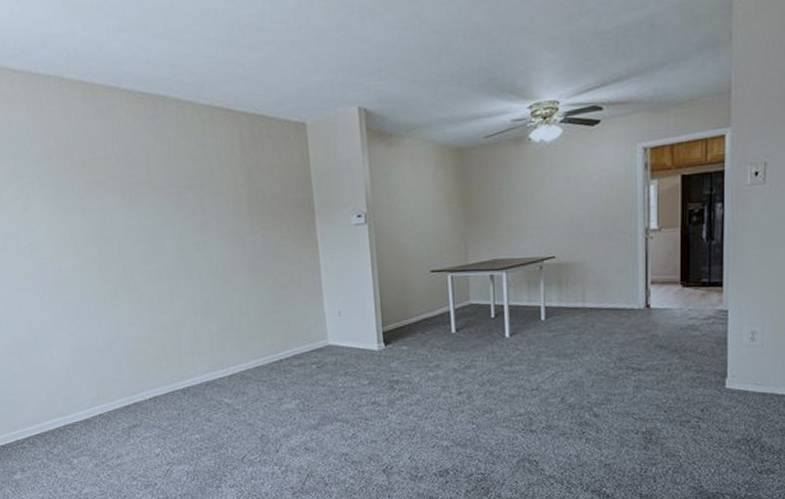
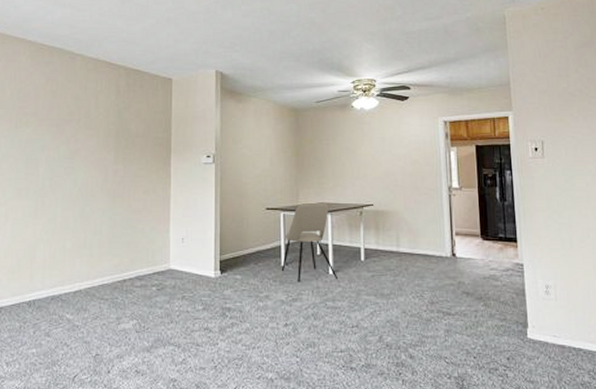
dining chair: none [451,258,516,349] -> present [281,202,339,282]

